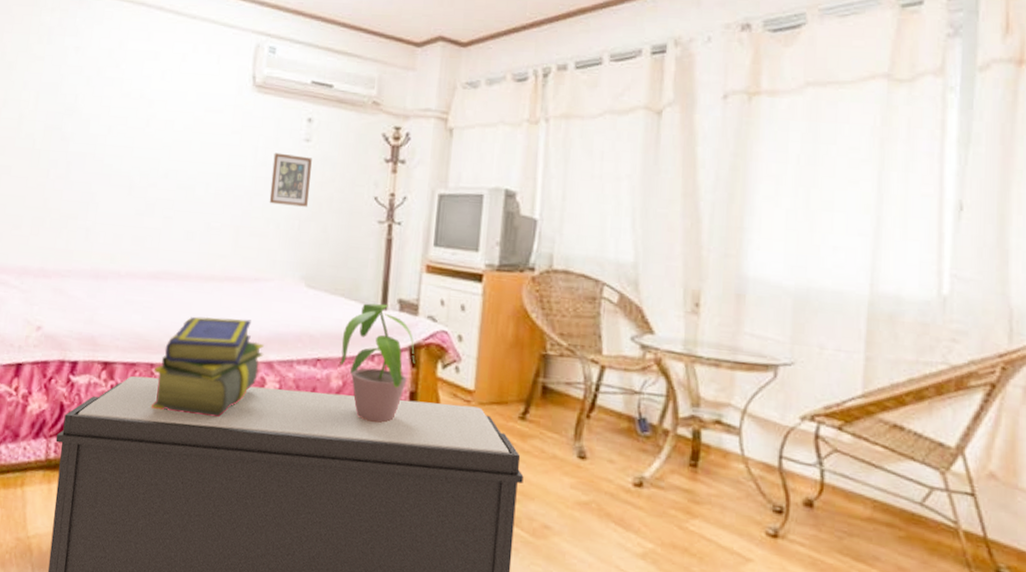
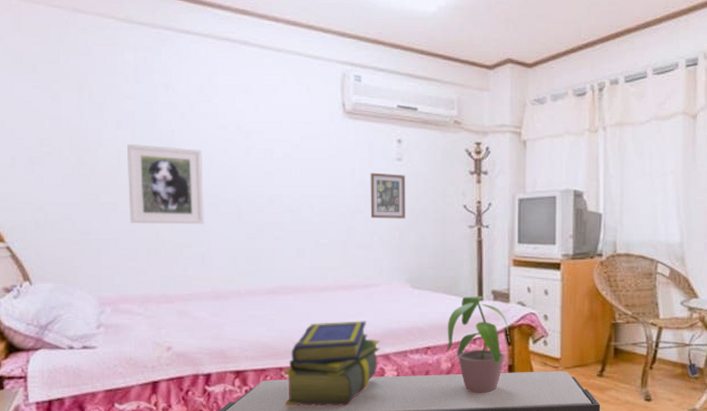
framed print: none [20,105,103,196] -> present [126,143,204,225]

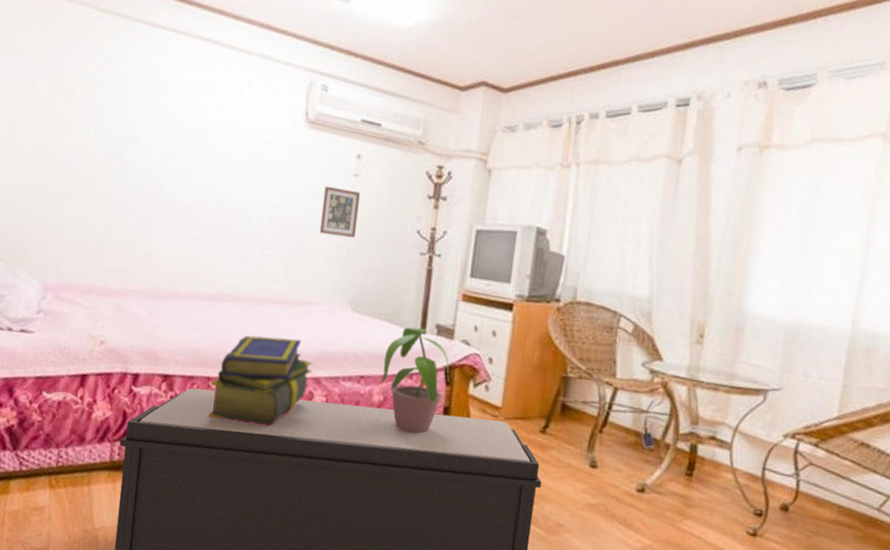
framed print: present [126,143,204,225] -> none [83,132,161,221]

